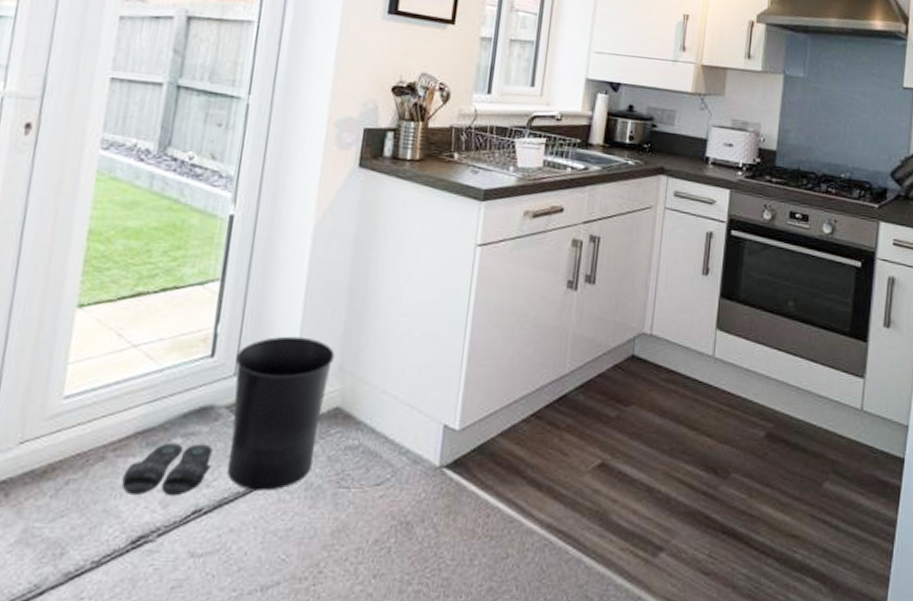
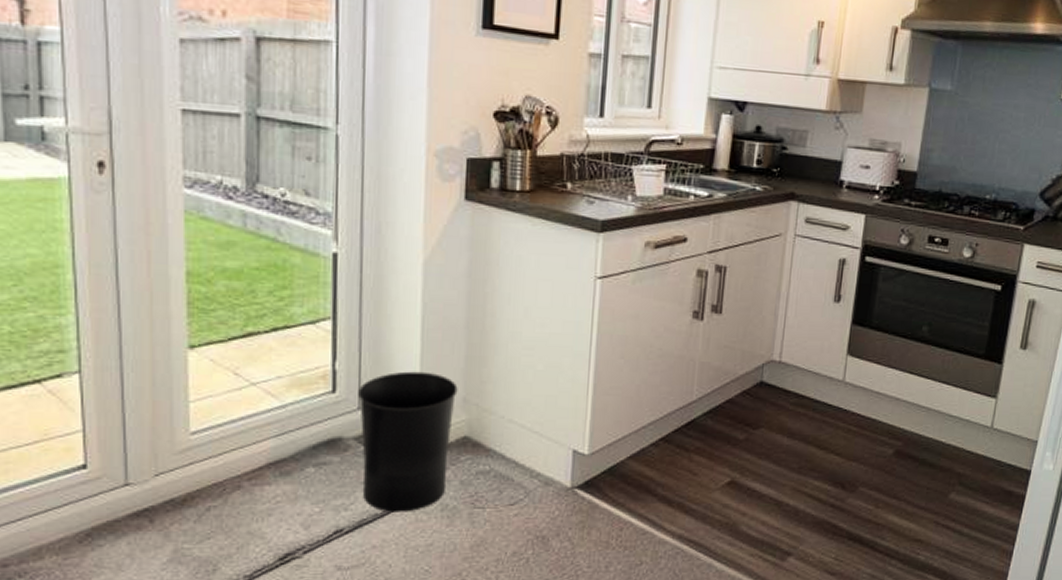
slippers: present [121,442,212,497] -> none [261,472,346,519]

